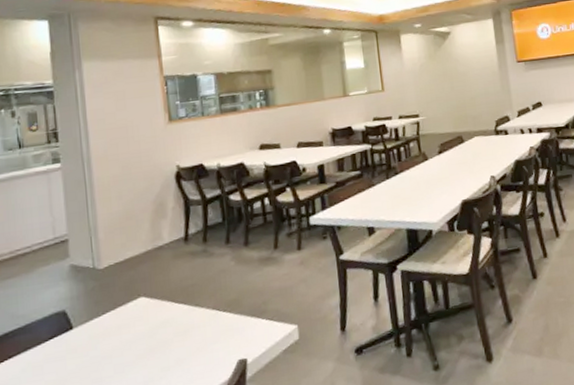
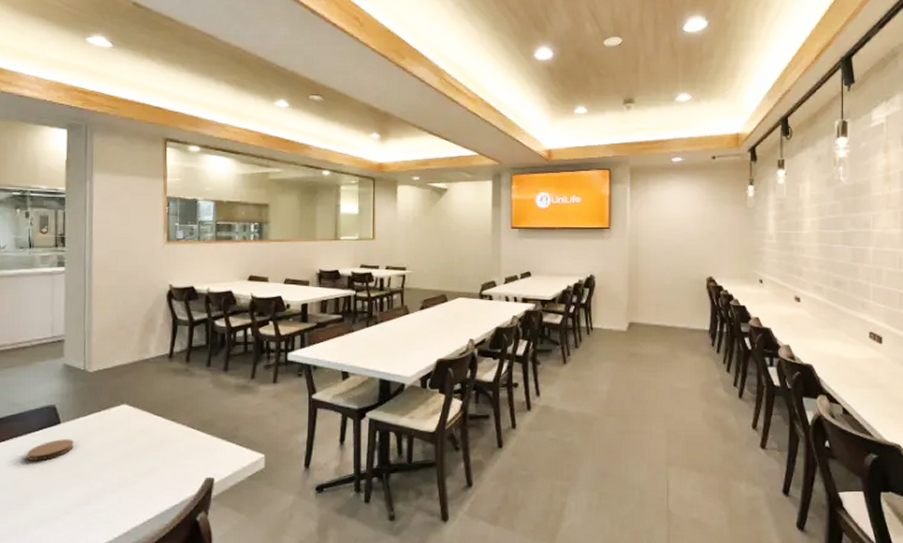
coaster: none [39,343,90,374] -> present [27,439,74,461]

